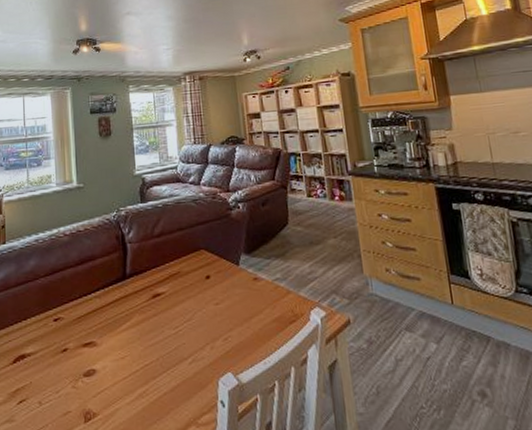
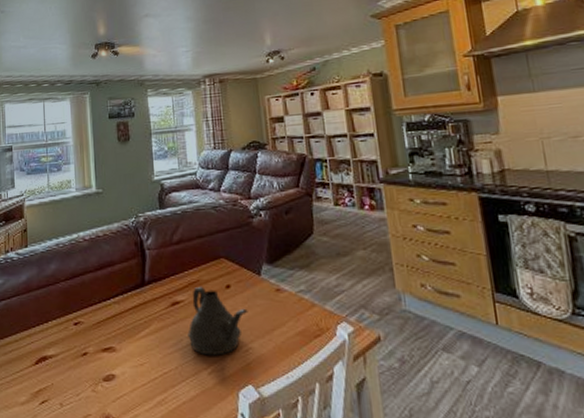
teapot: none [168,277,227,346] -> present [187,286,248,356]

